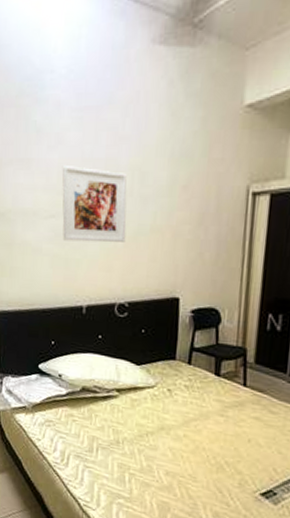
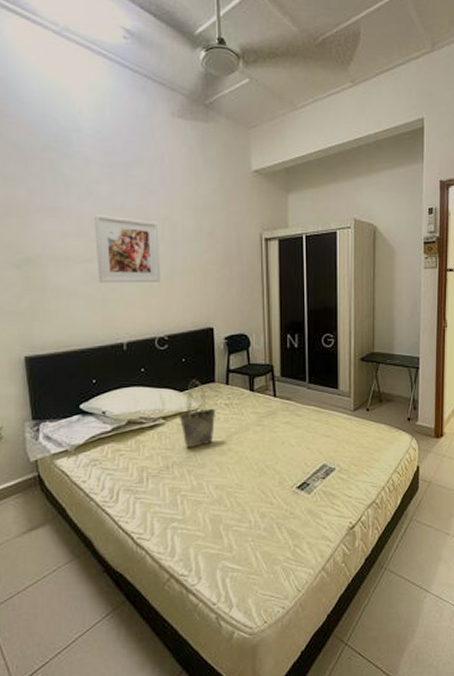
tote bag: none [133,353,173,427] -> present [179,379,215,447]

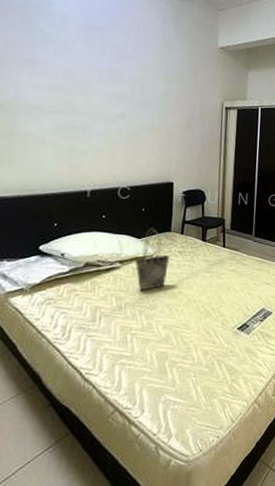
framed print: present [93,213,161,283] -> none [68,69,129,138]

